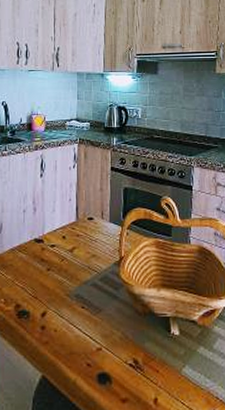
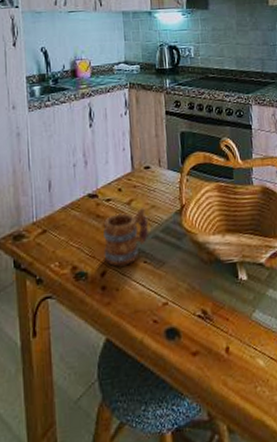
mug: none [45,256,89,309] -> present [103,208,149,267]

